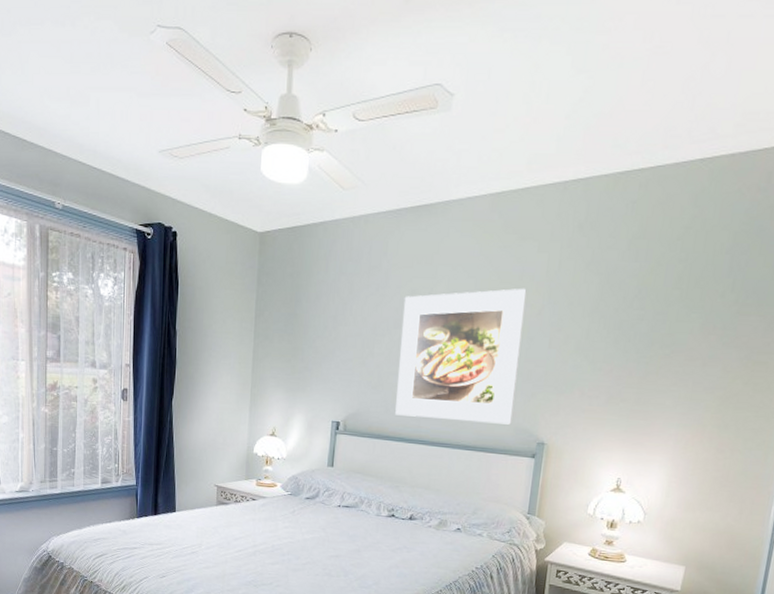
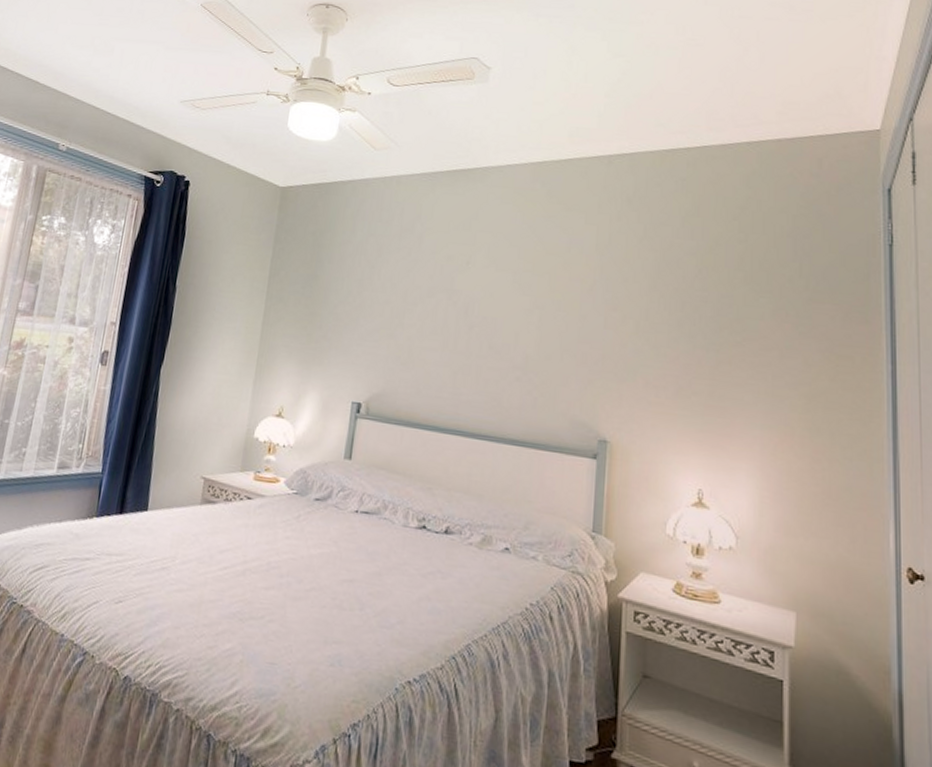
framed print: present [395,288,527,425] -> none [428,260,576,416]

